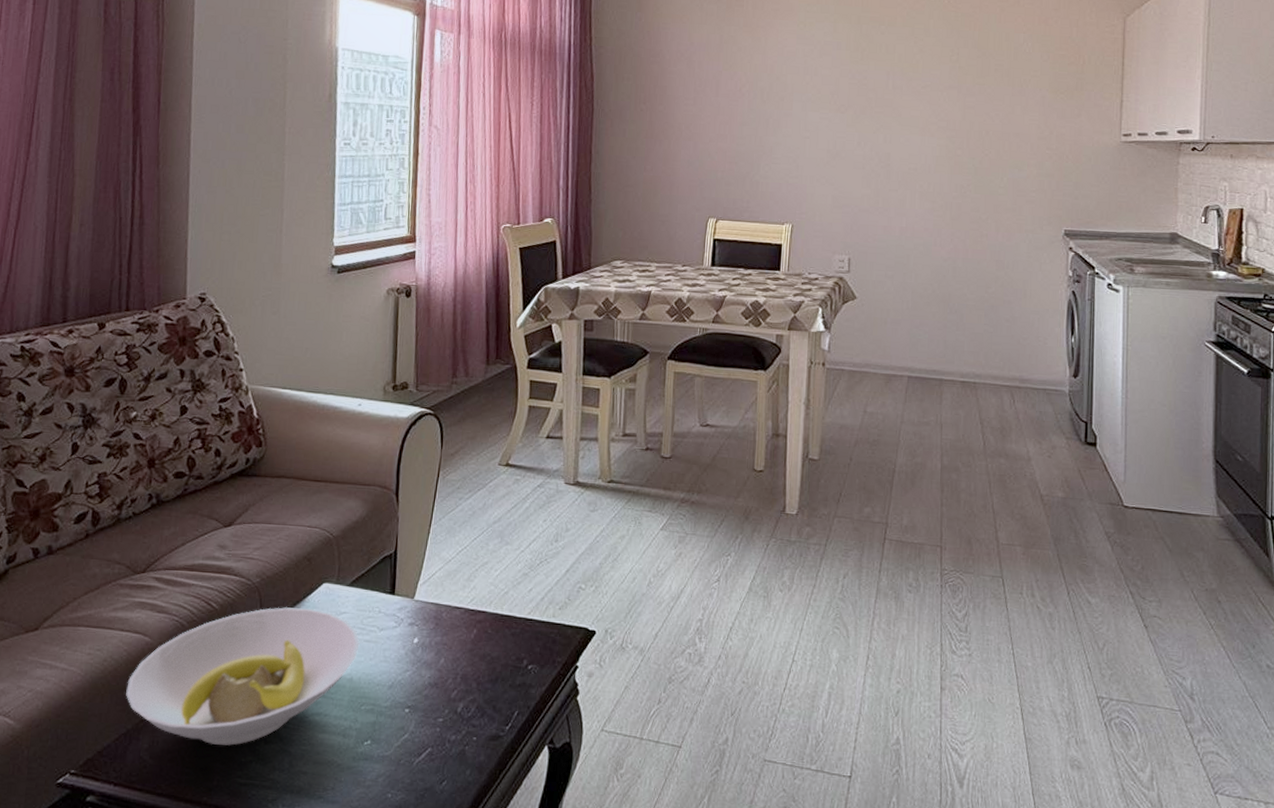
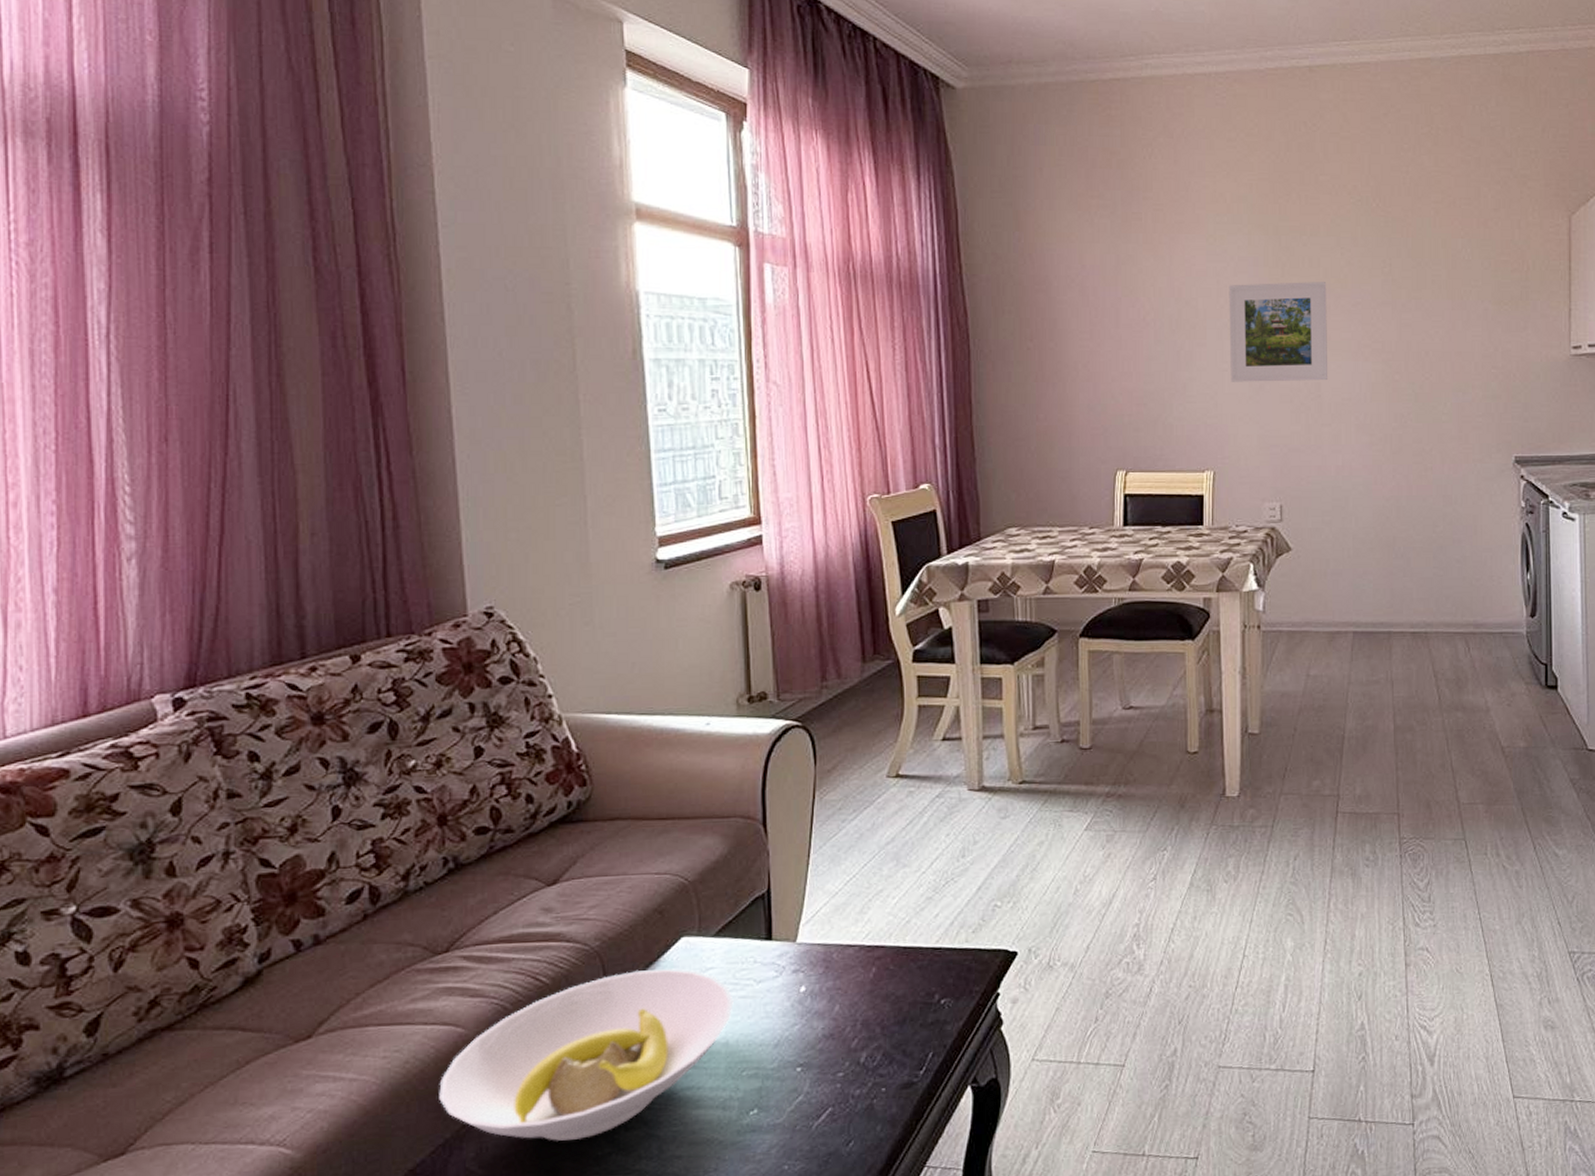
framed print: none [811,64,900,152] -> present [1229,282,1327,382]

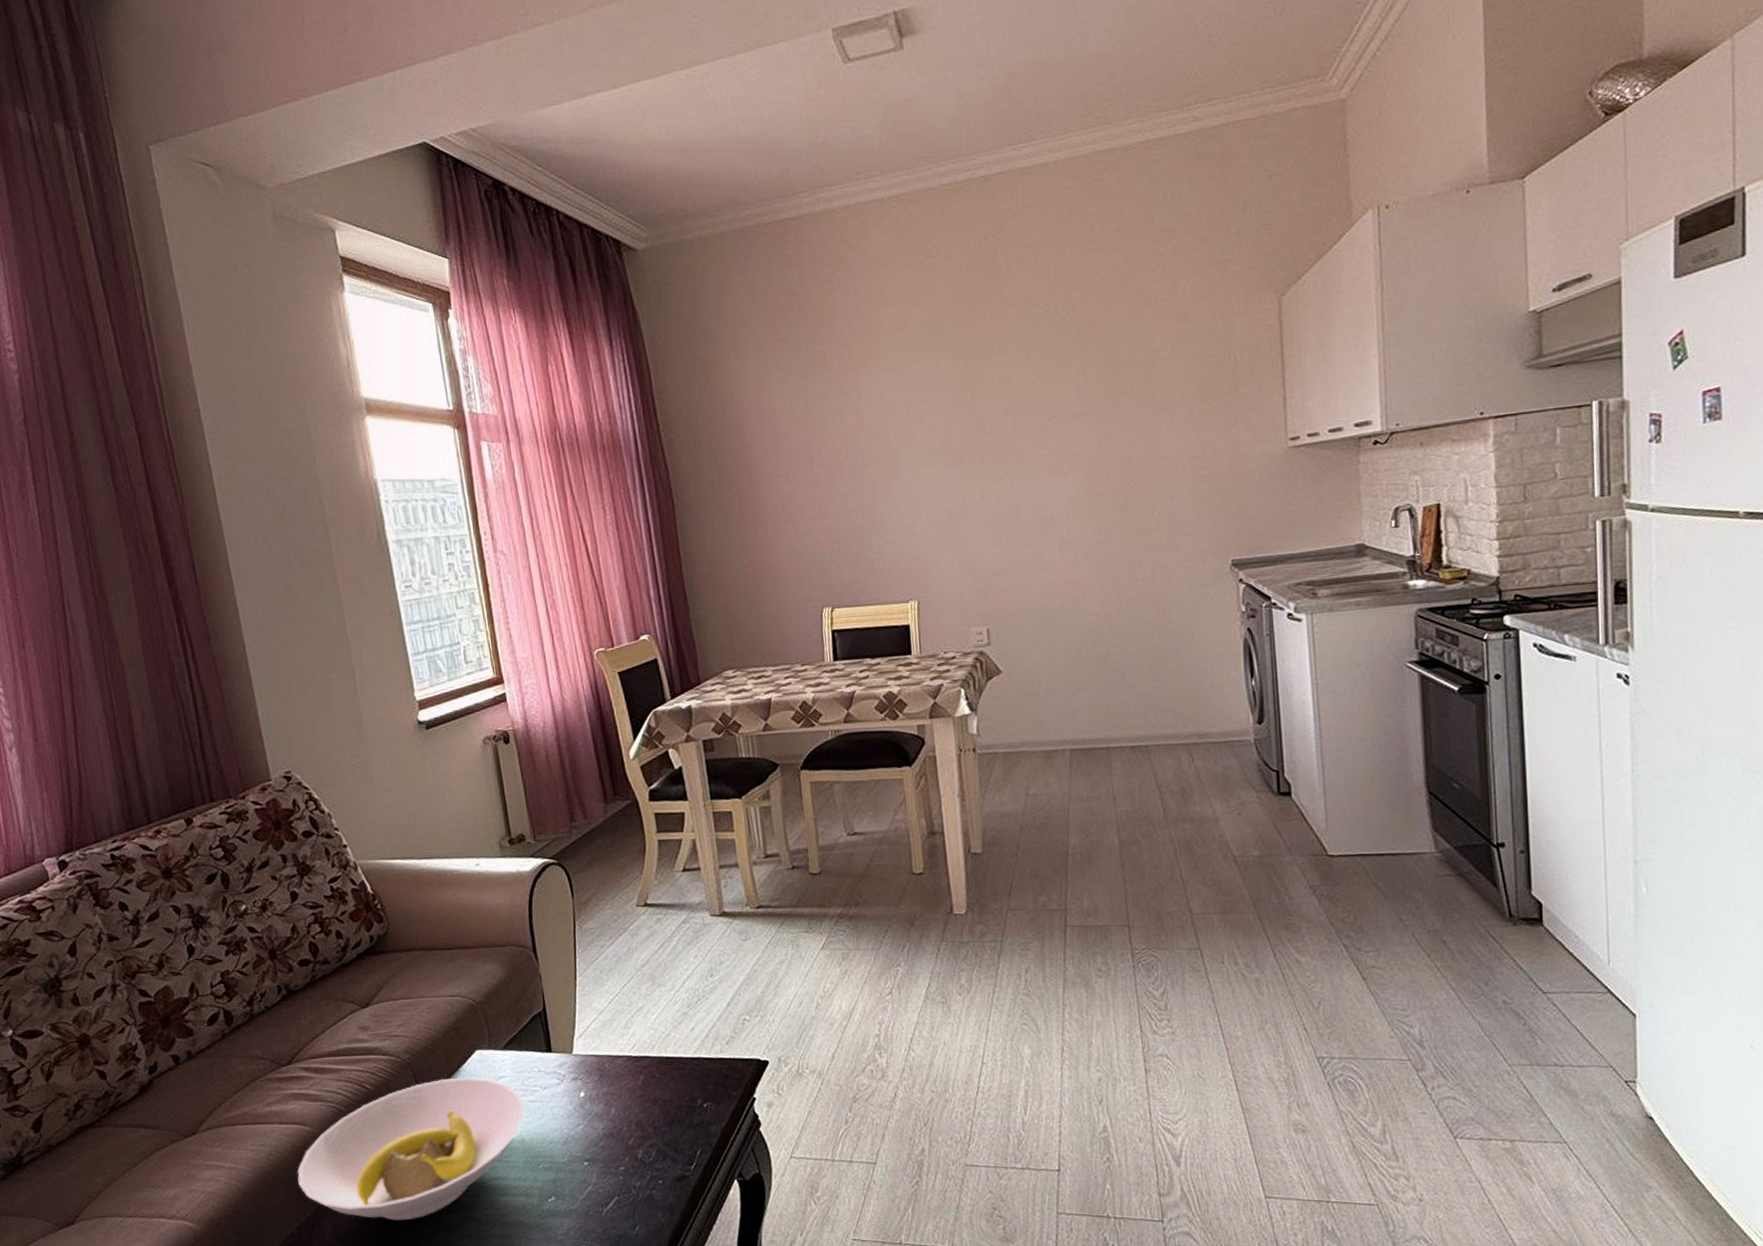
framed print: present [1229,282,1327,382] -> none [919,399,1026,511]

